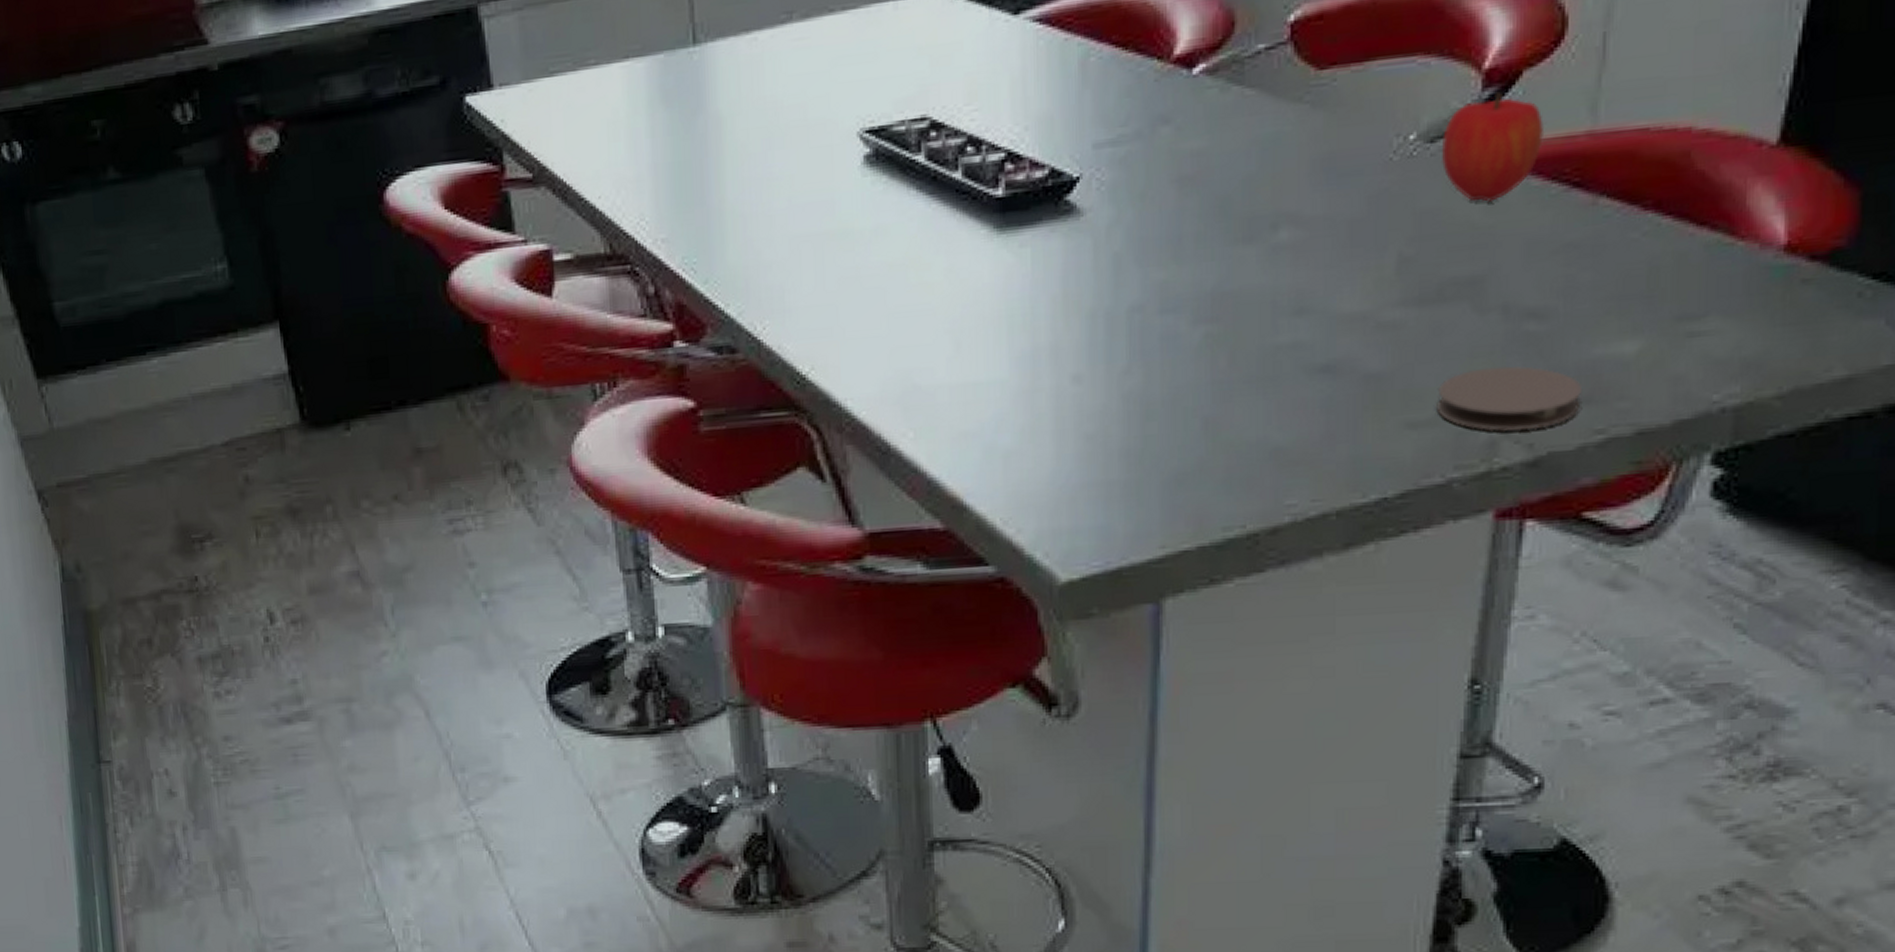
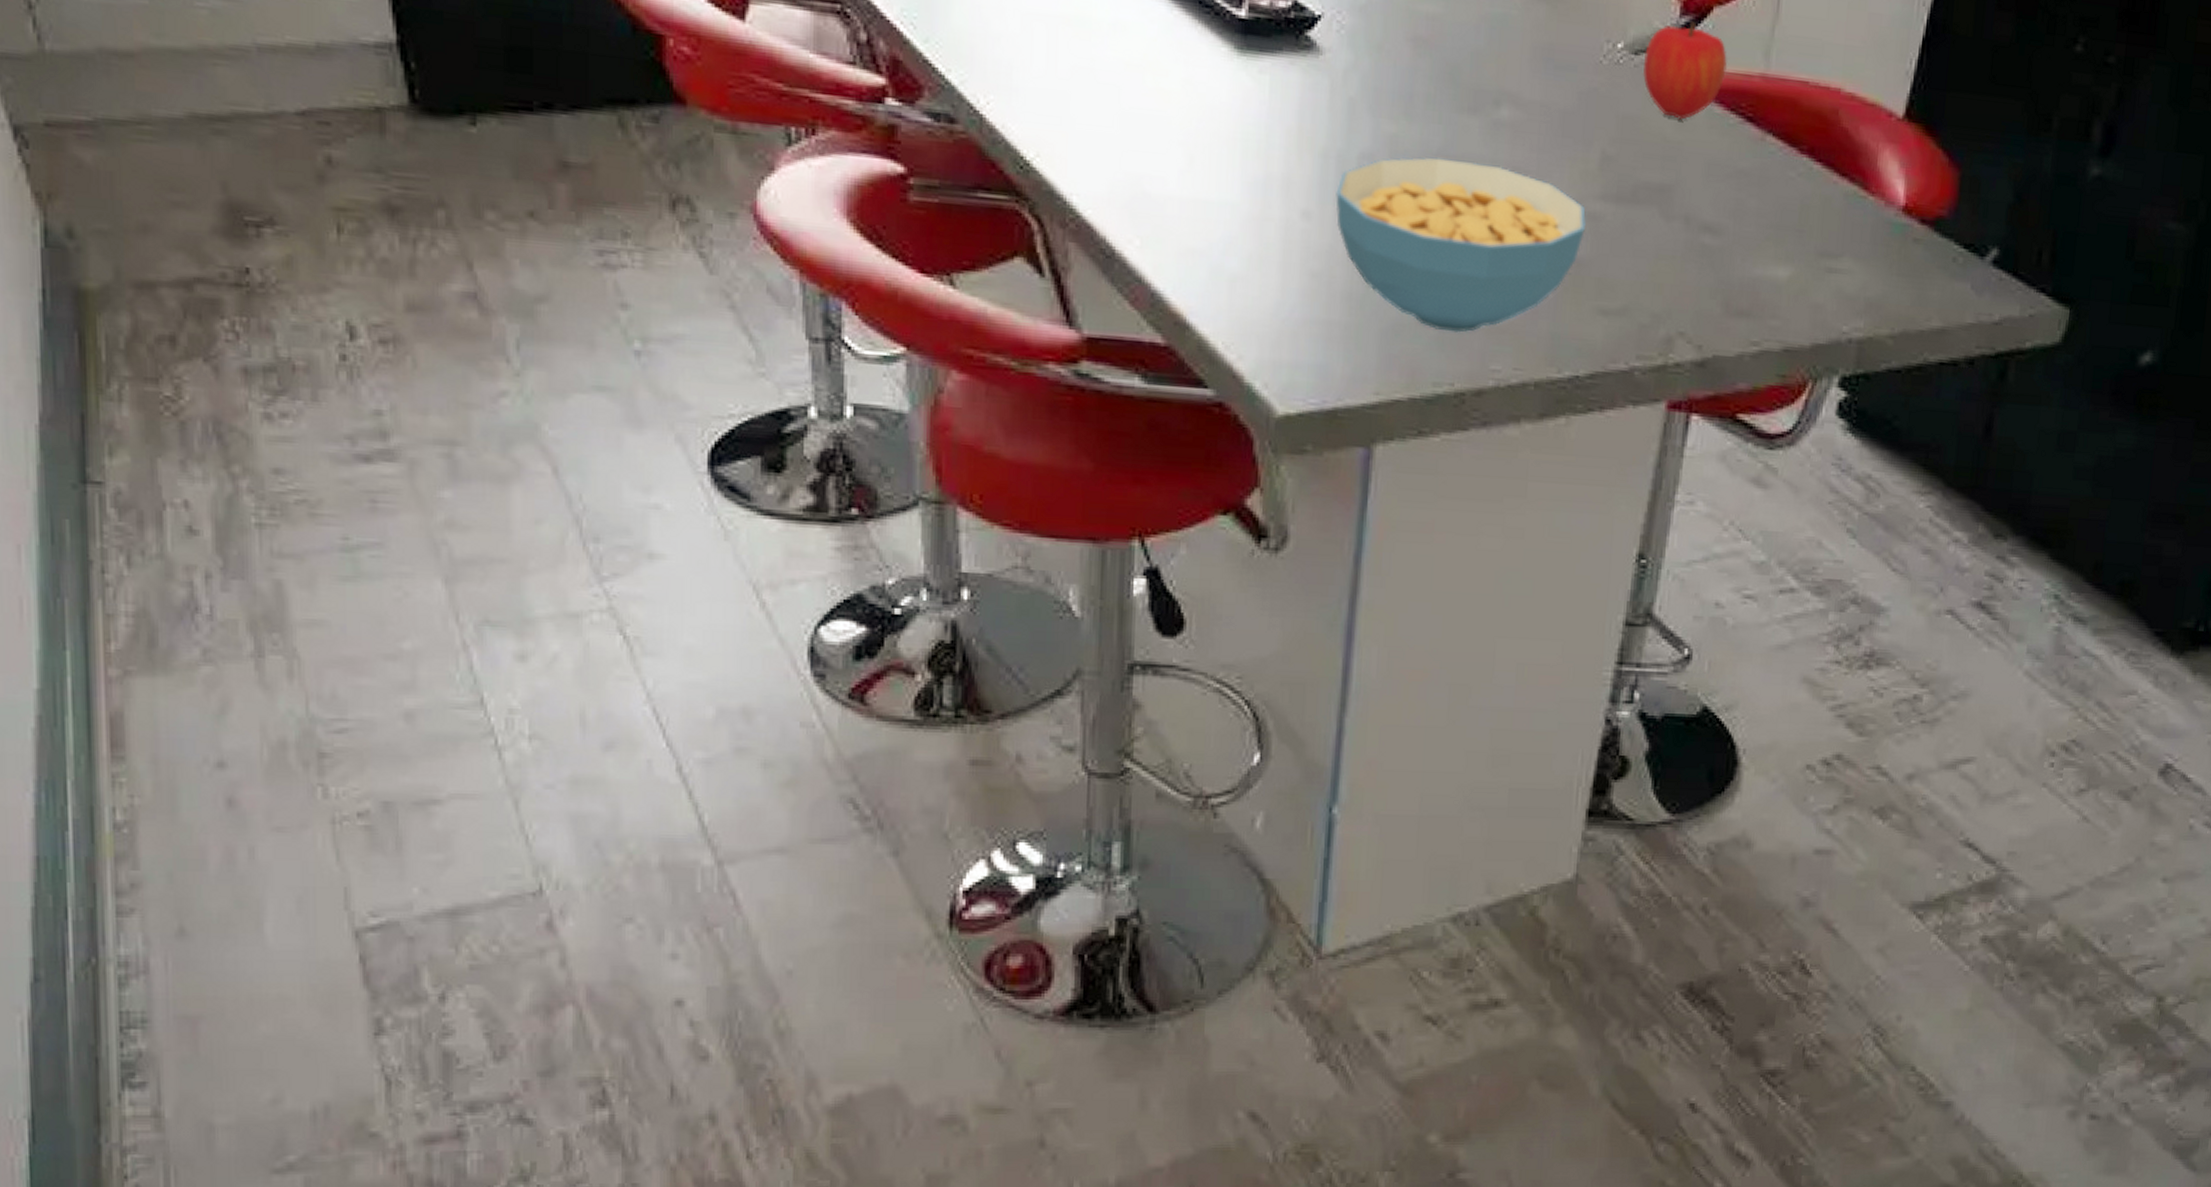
cereal bowl: none [1106,291,1384,473] -> present [1335,157,1586,333]
coaster: present [1436,365,1583,432] -> none [1625,270,1744,334]

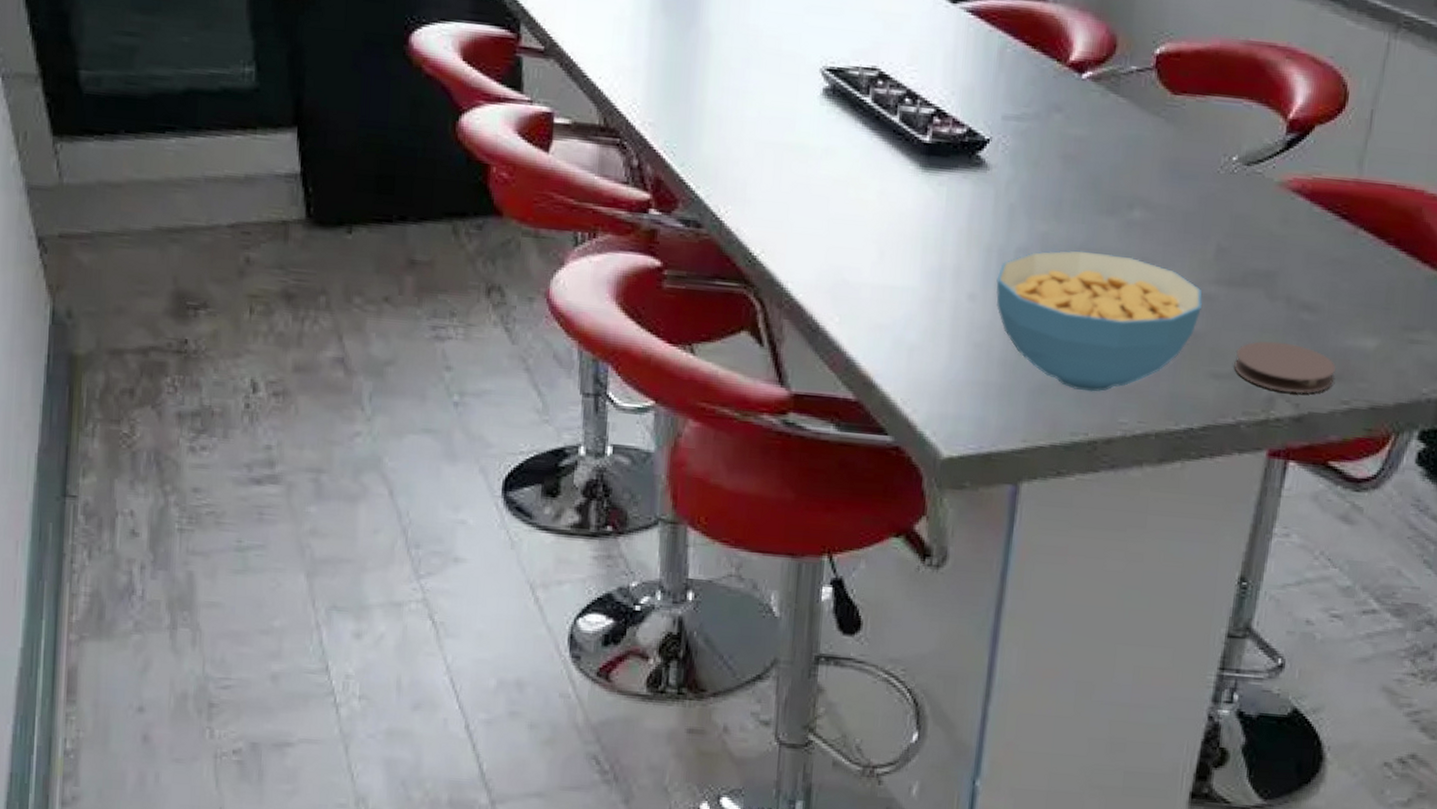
coaster: none [1625,270,1744,334] -> present [1234,341,1336,394]
fruit: present [1642,21,1728,120] -> none [1253,137,1327,218]

